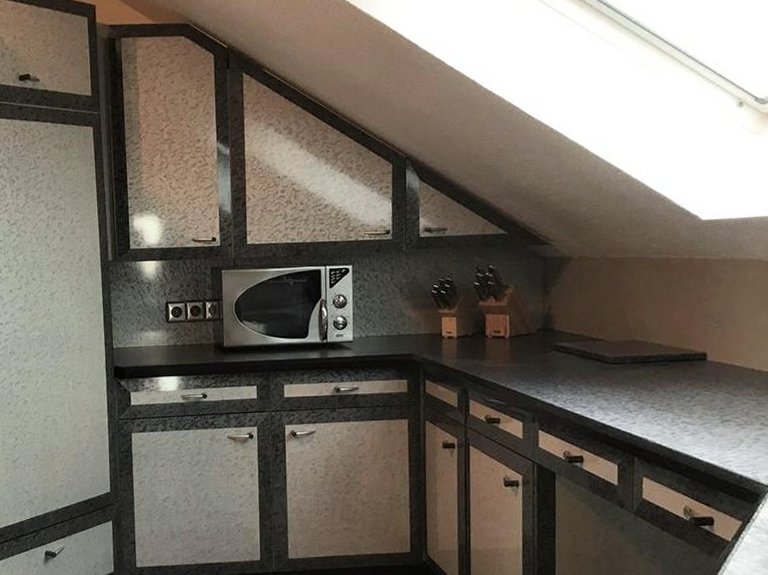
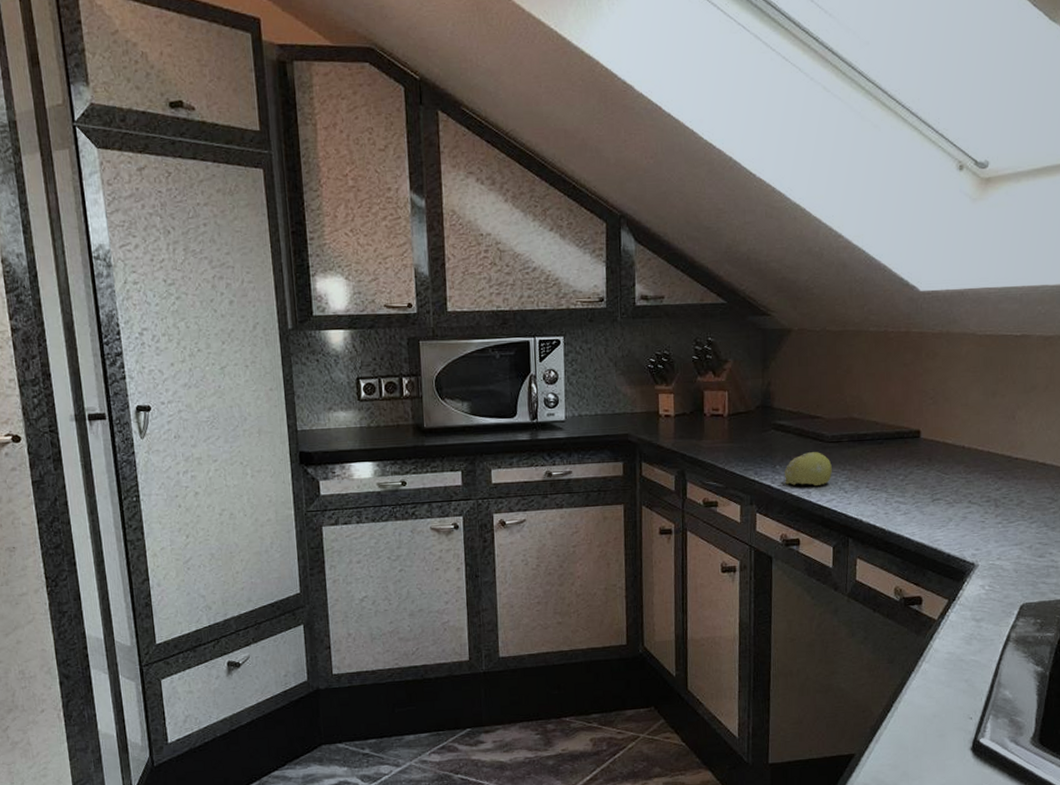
fruit: none [567,373,615,405] -> present [784,452,832,486]

